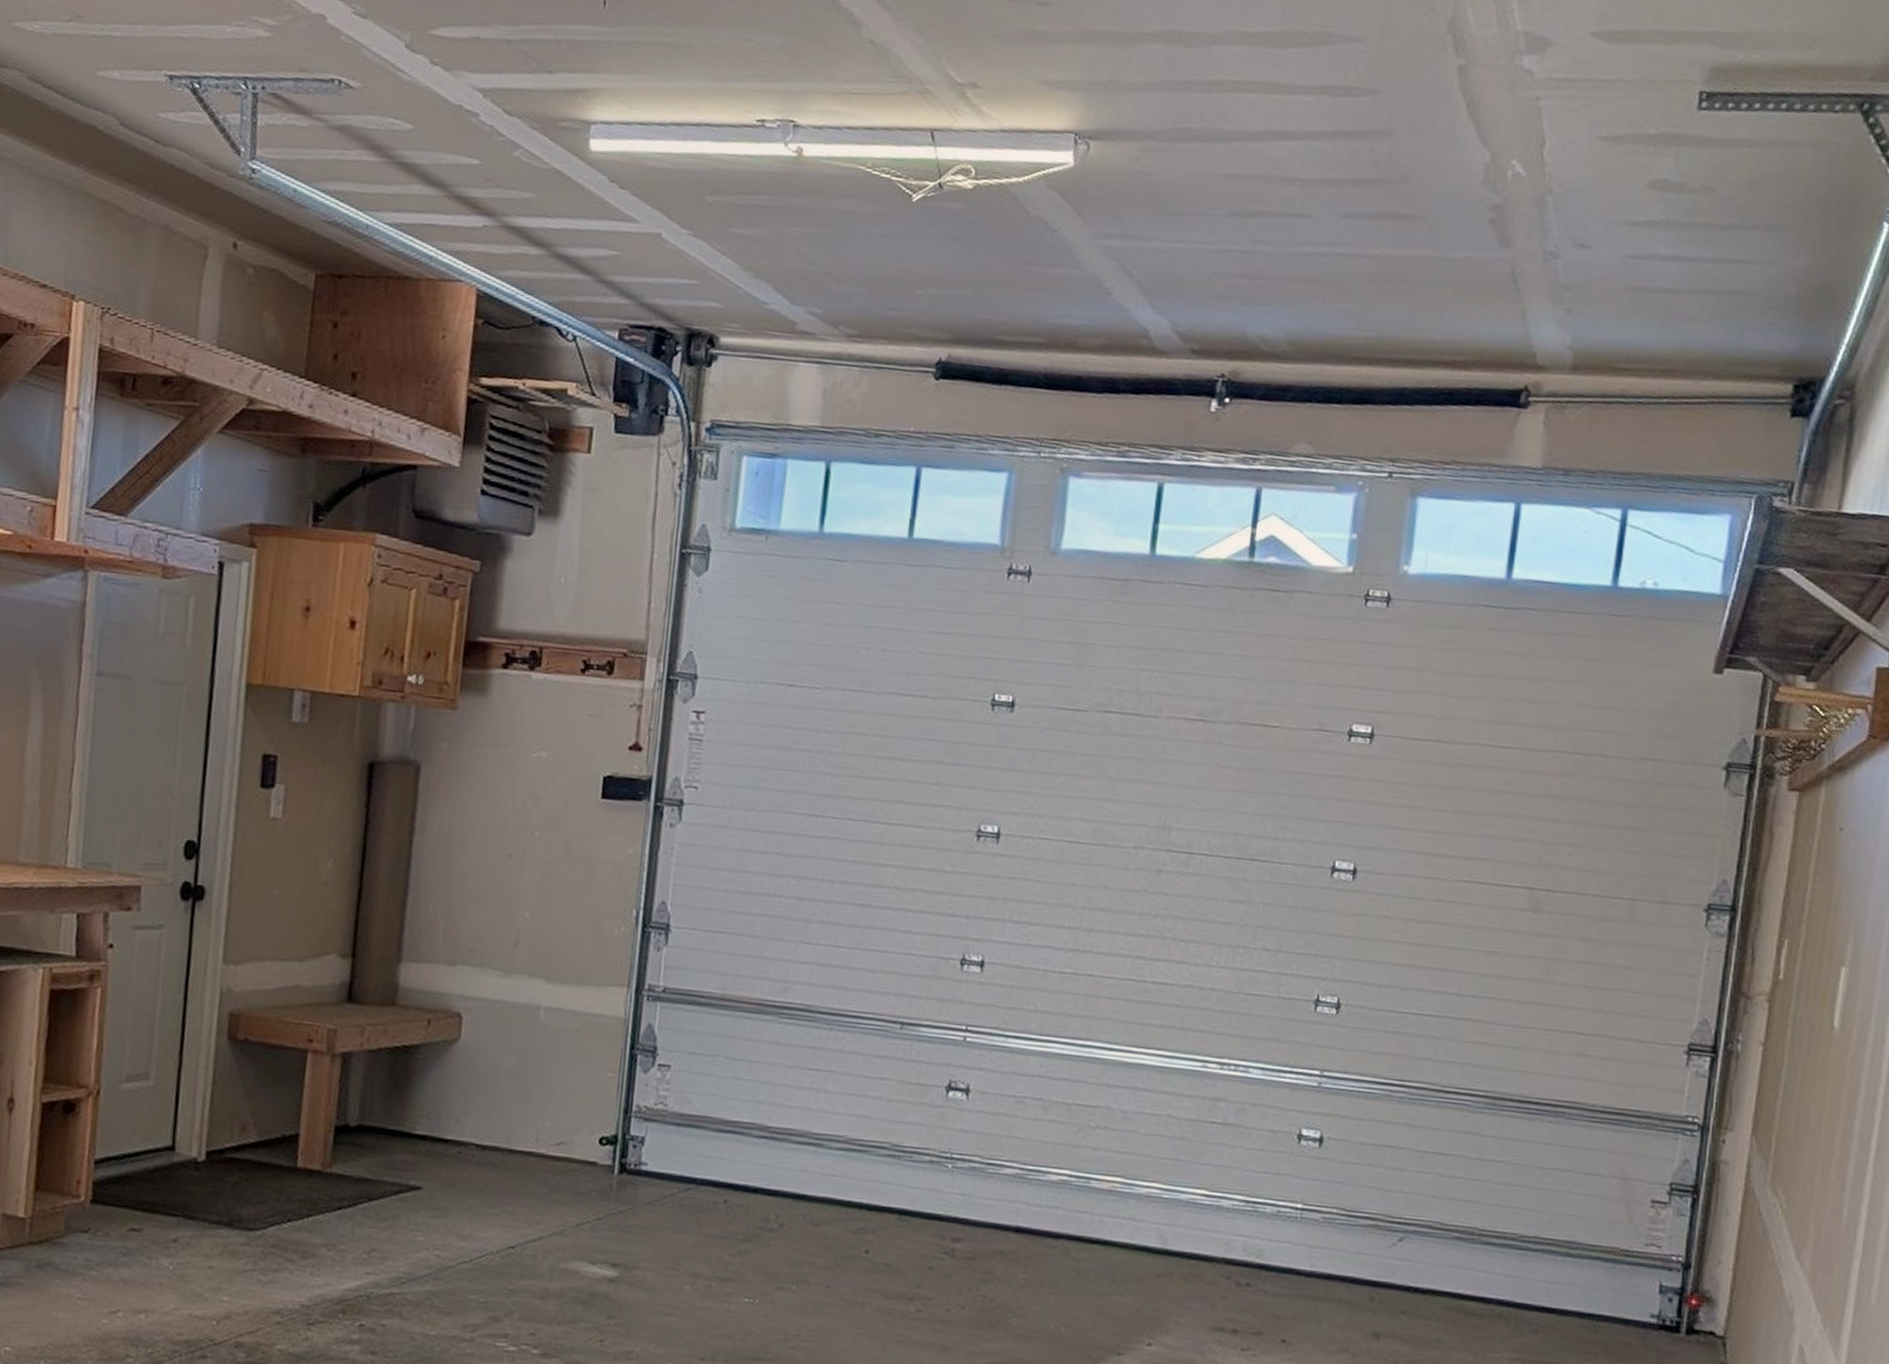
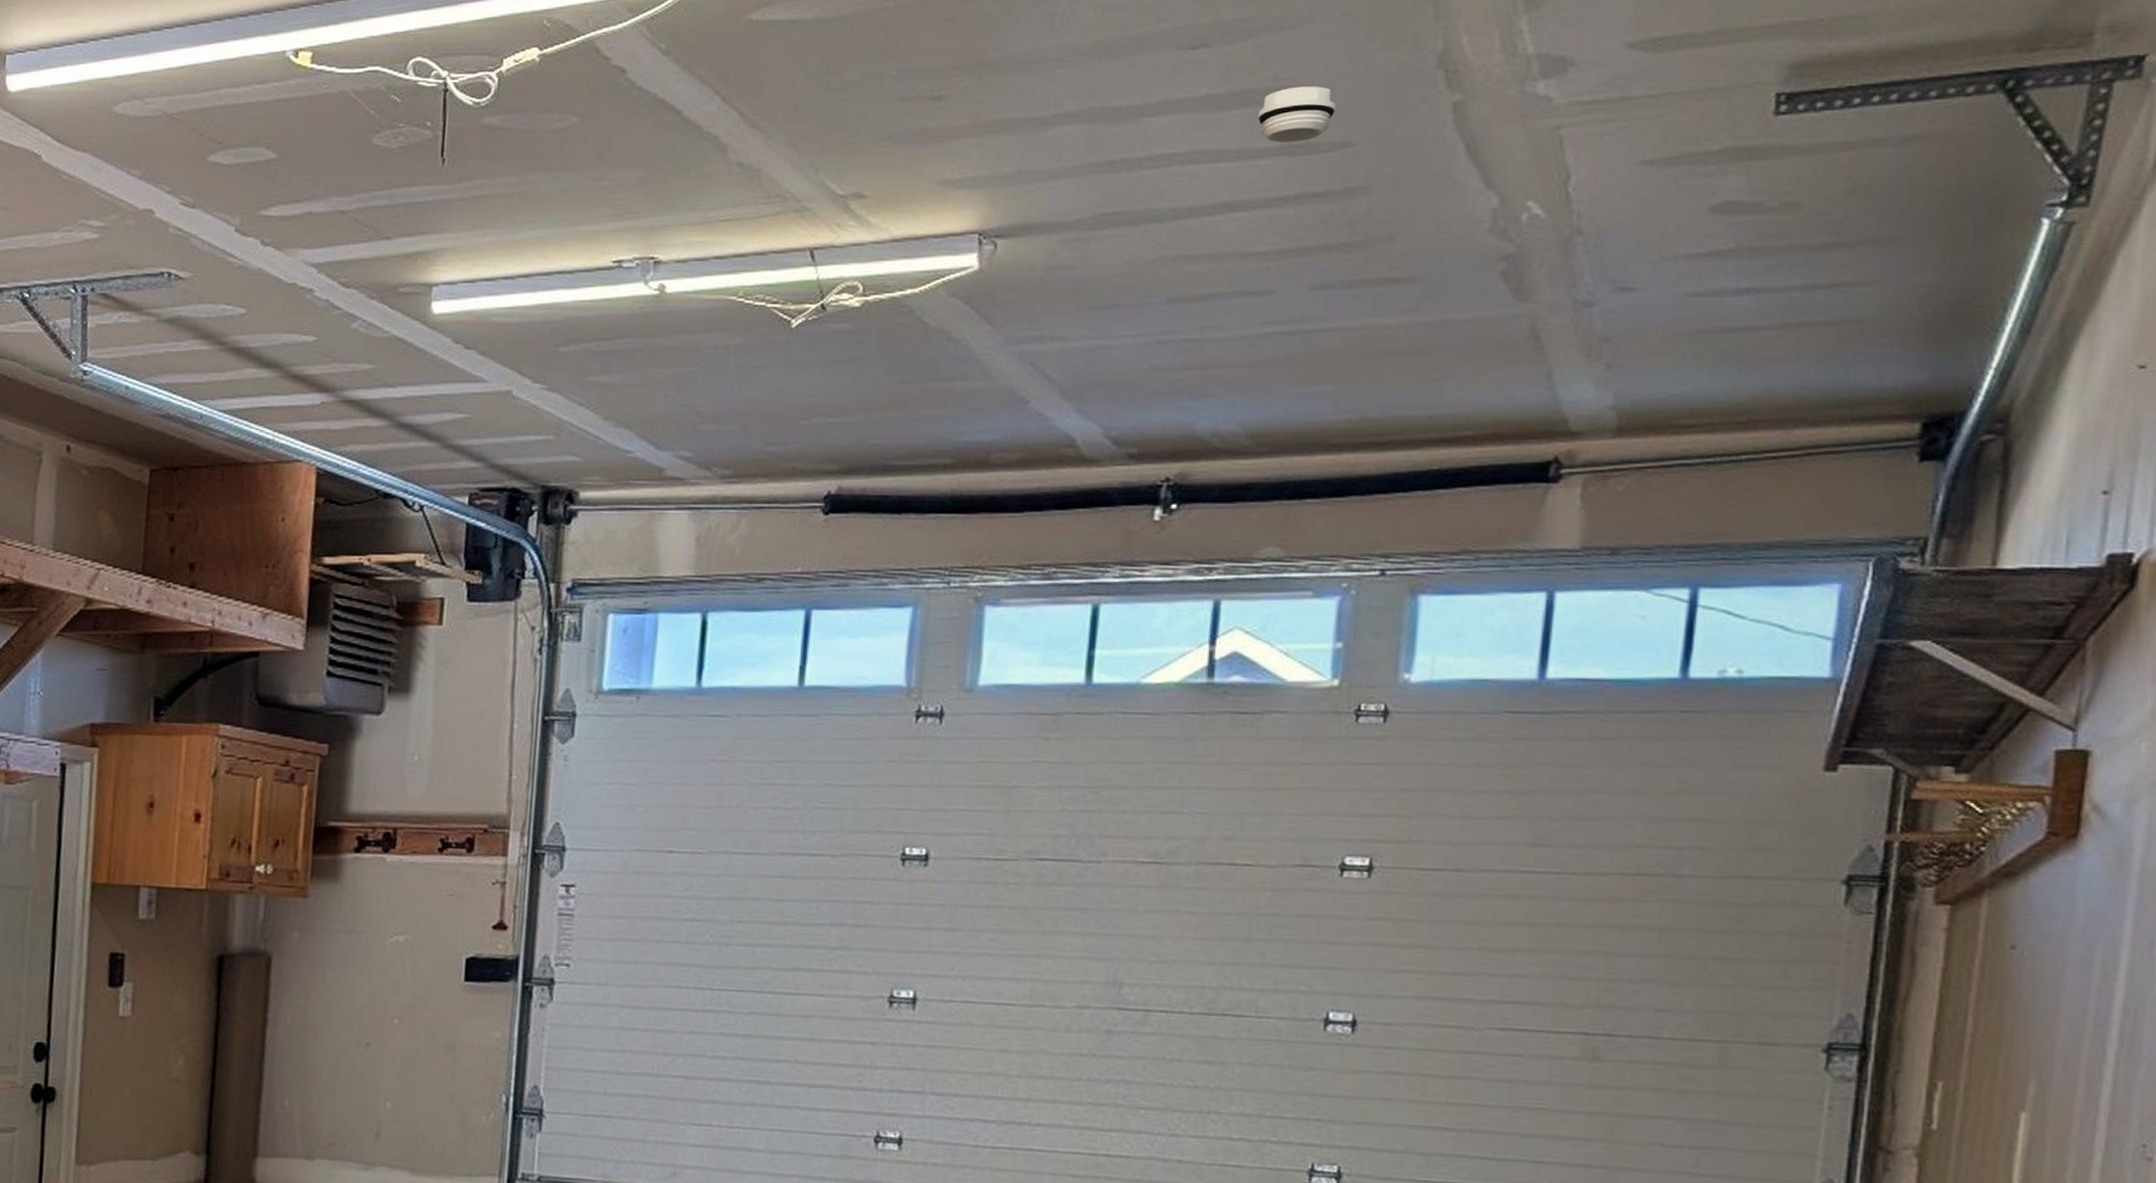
smoke detector: none [1305,34,1368,84] -> present [1257,86,1337,143]

